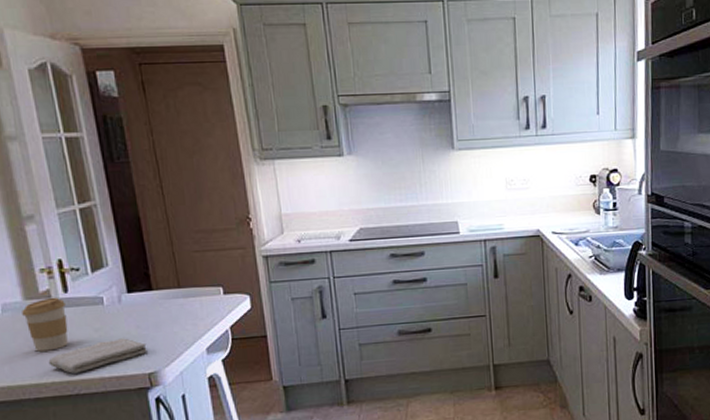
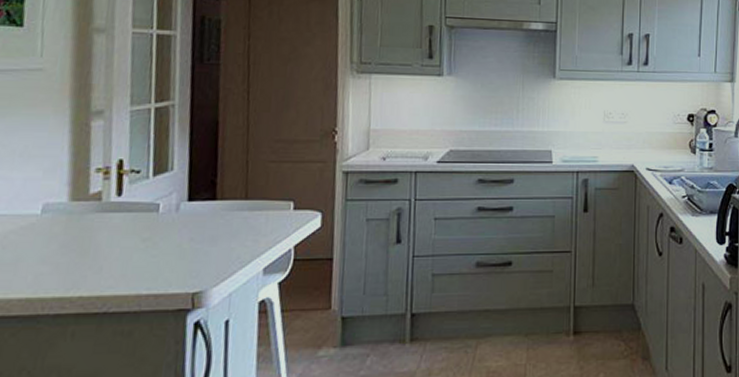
coffee cup: present [22,297,68,352] -> none [64,200,116,260]
washcloth: present [48,338,147,373] -> none [80,251,197,288]

